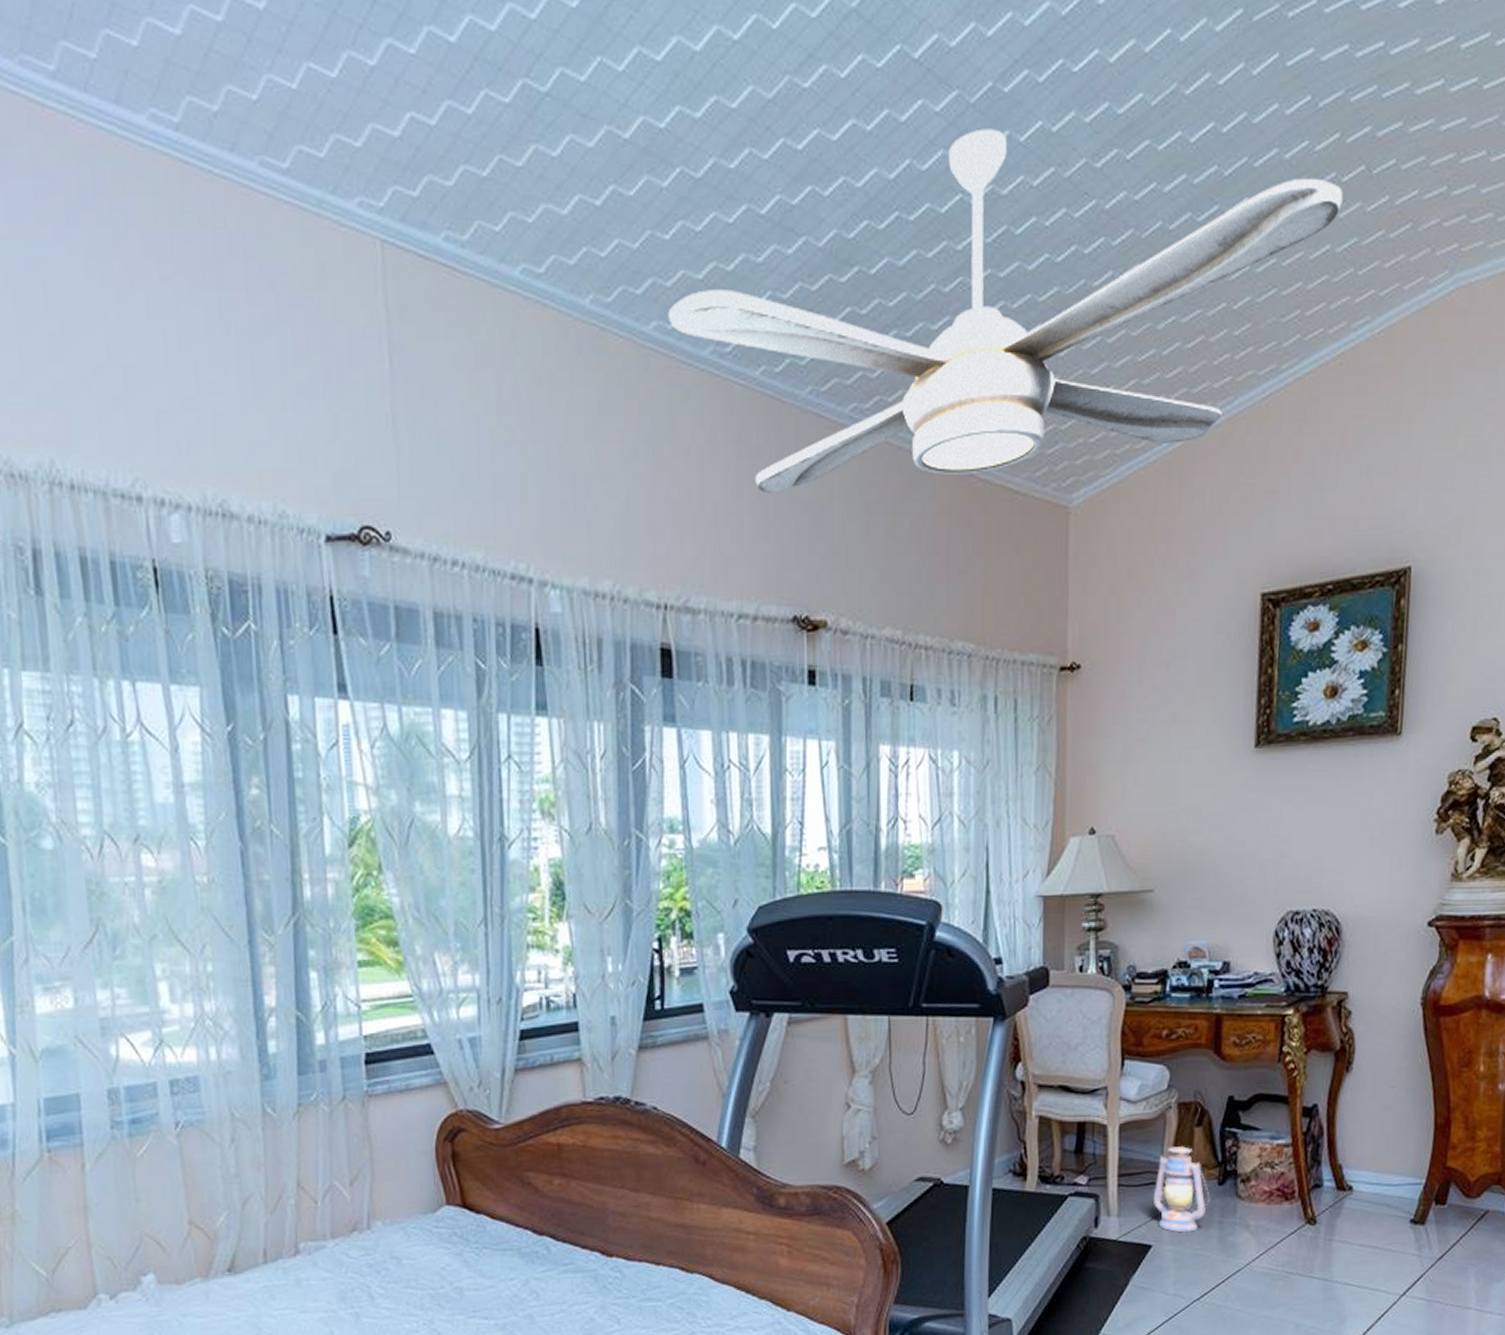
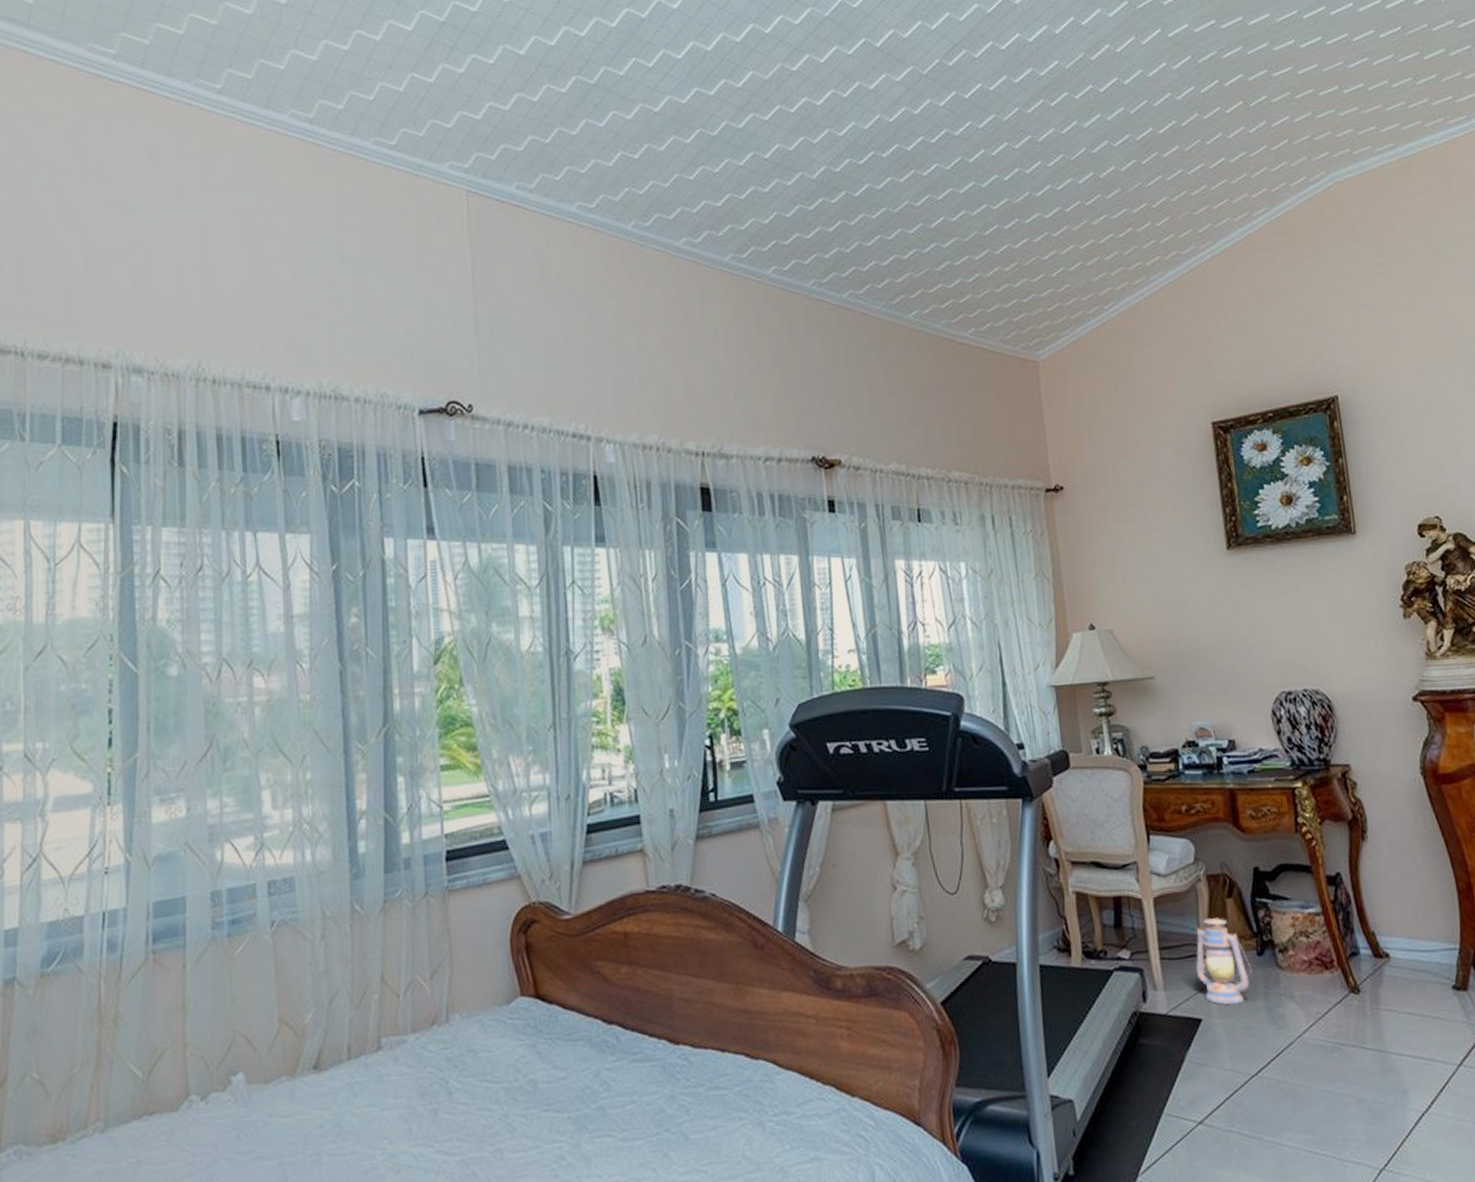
ceiling fan: present [667,128,1343,494] -> none [694,91,1229,362]

